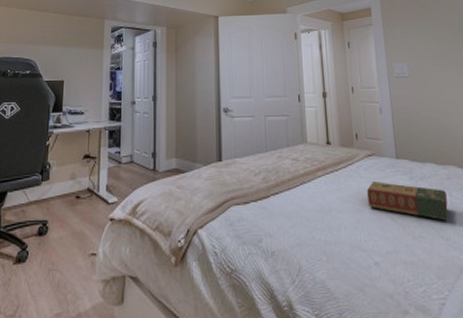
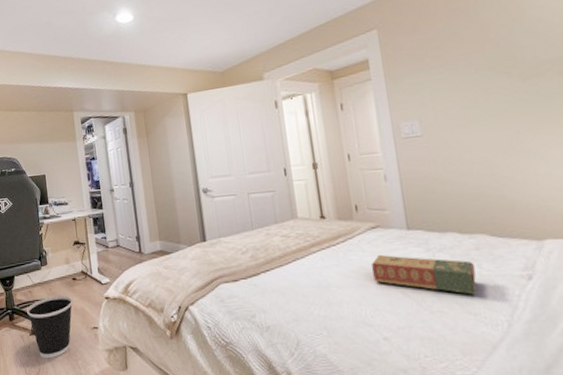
wastebasket: none [15,215,73,293] -> present [27,295,73,359]

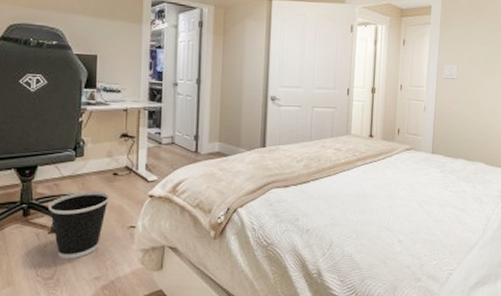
book: present [372,254,477,295] -> none [400,172,471,208]

